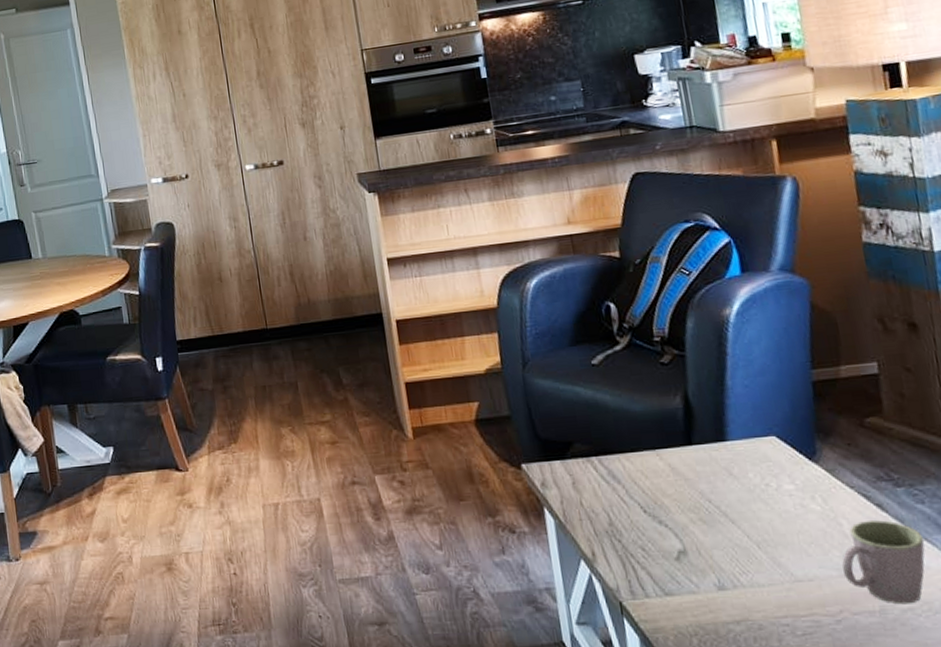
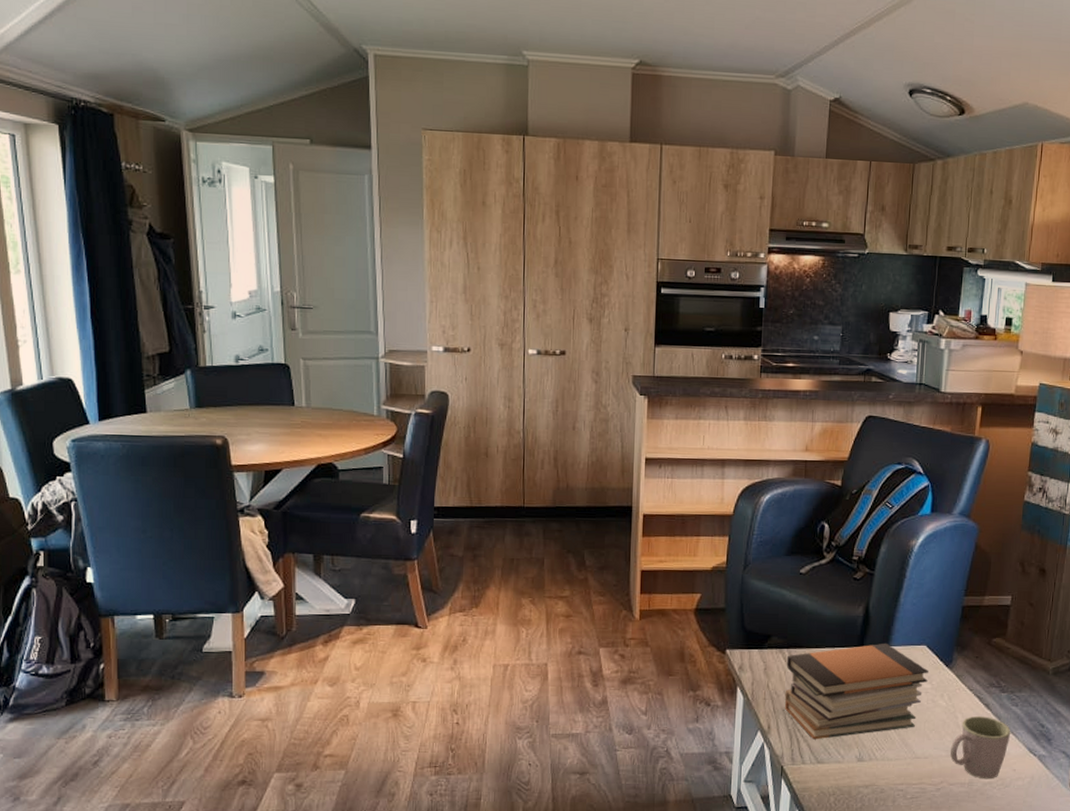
book stack: none [598,437,789,566] -> present [784,643,929,740]

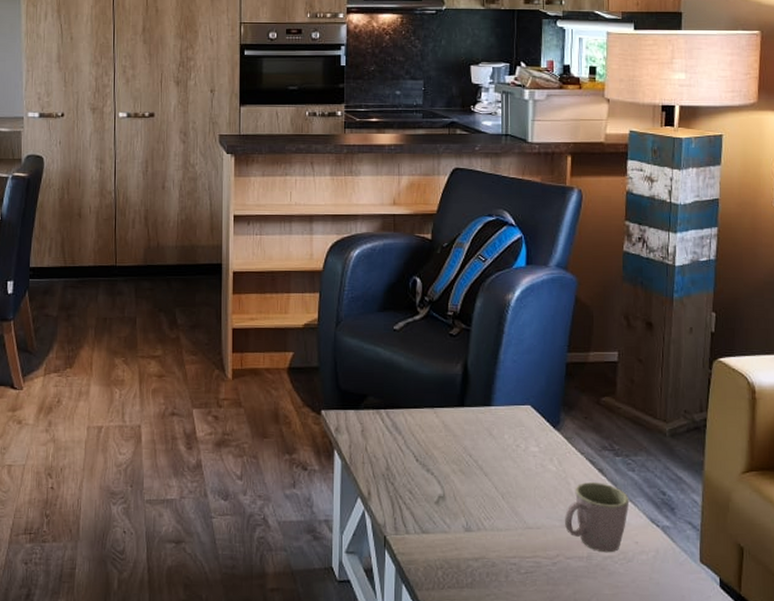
book stack: present [784,643,929,740] -> none [384,402,535,507]

